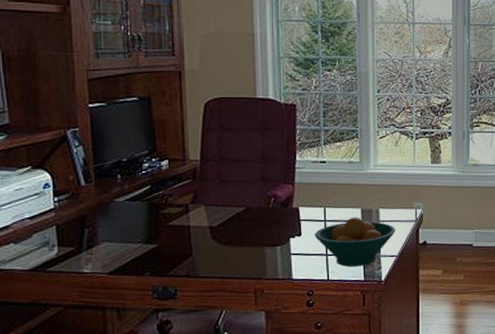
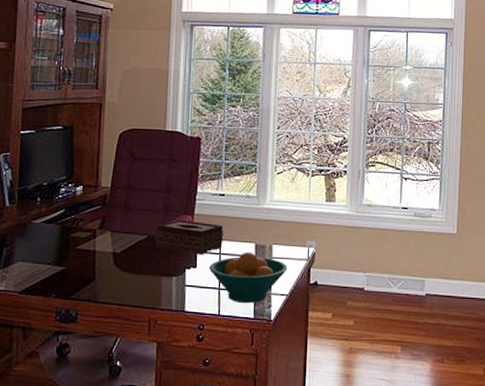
tissue box: none [254,189,327,224] -> present [155,219,224,255]

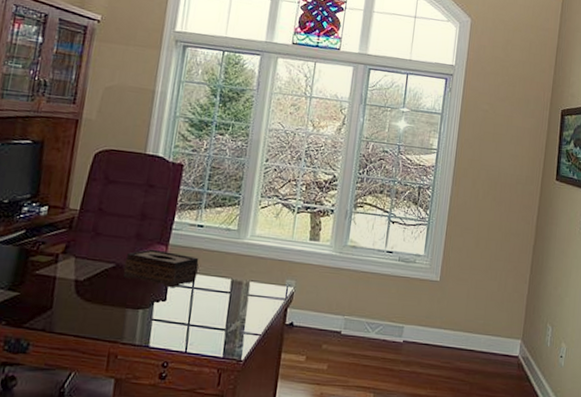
fruit bowl: present [209,251,288,304] -> none [179,287,264,342]

